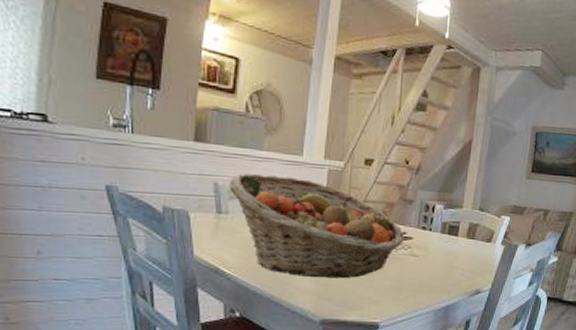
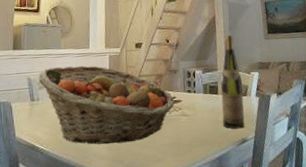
wine bottle: none [457,166,490,278] -> present [220,35,245,129]

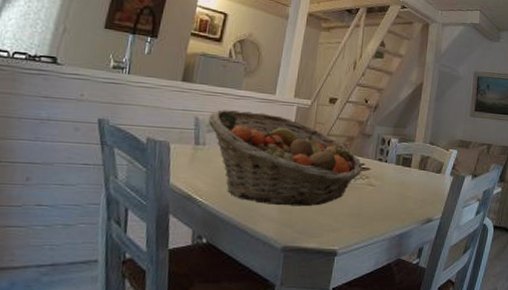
wine bottle: present [220,35,245,129] -> none [410,105,439,207]

